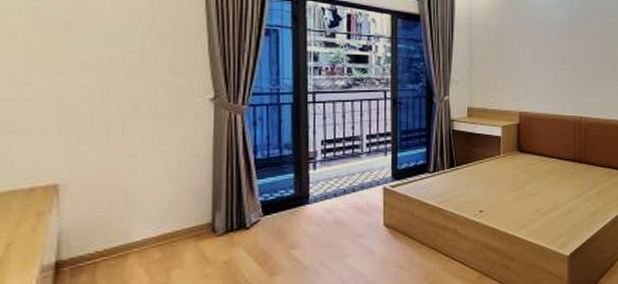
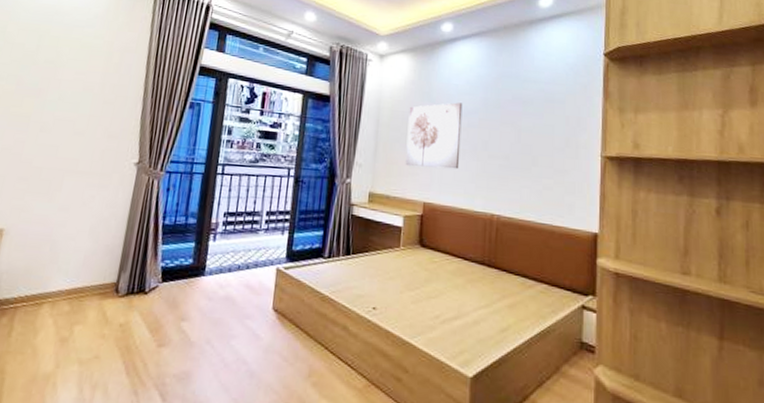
wall art: none [500,16,550,79] -> present [405,102,463,170]

